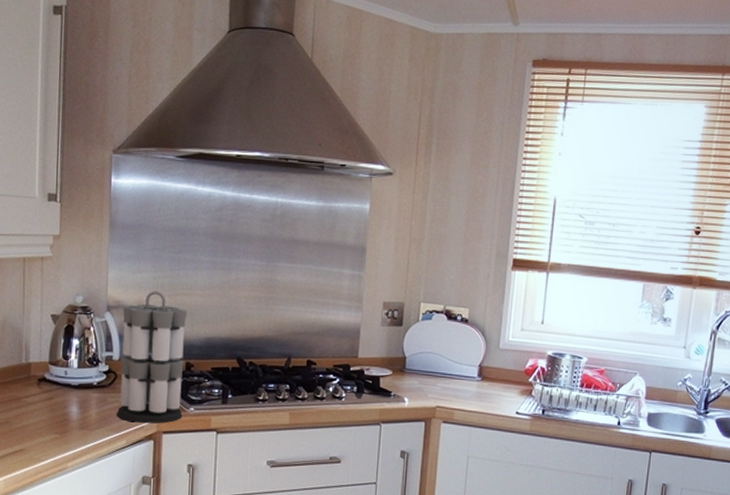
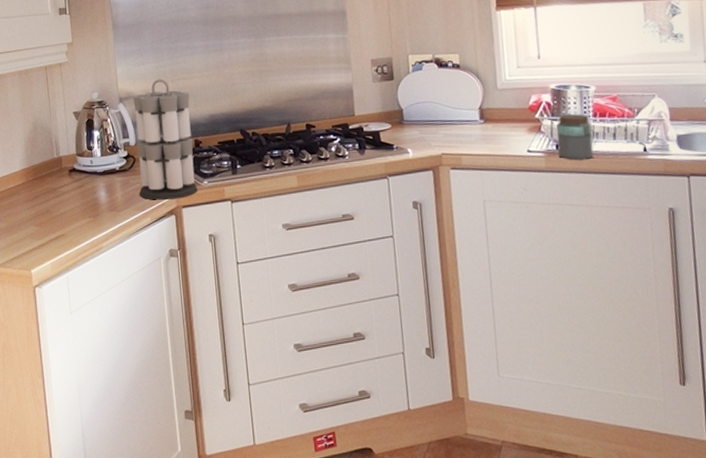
peanut butter: none [543,381,578,428] -> present [557,113,594,161]

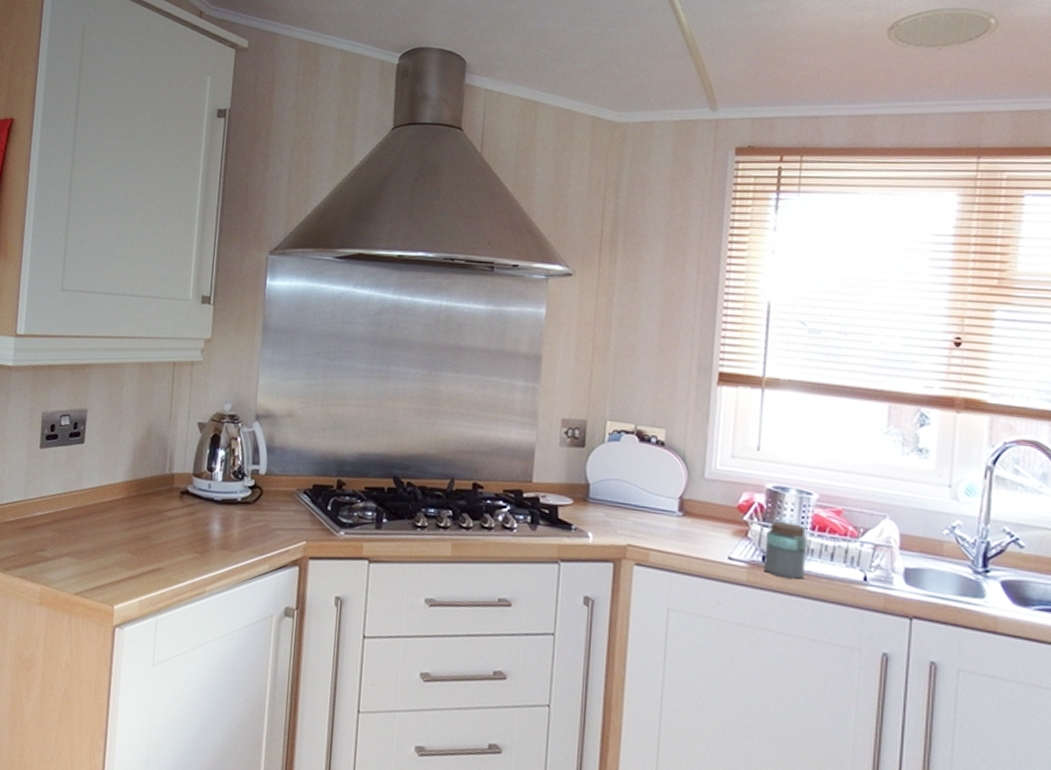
spice rack: present [133,79,198,201] -> none [259,400,340,549]

